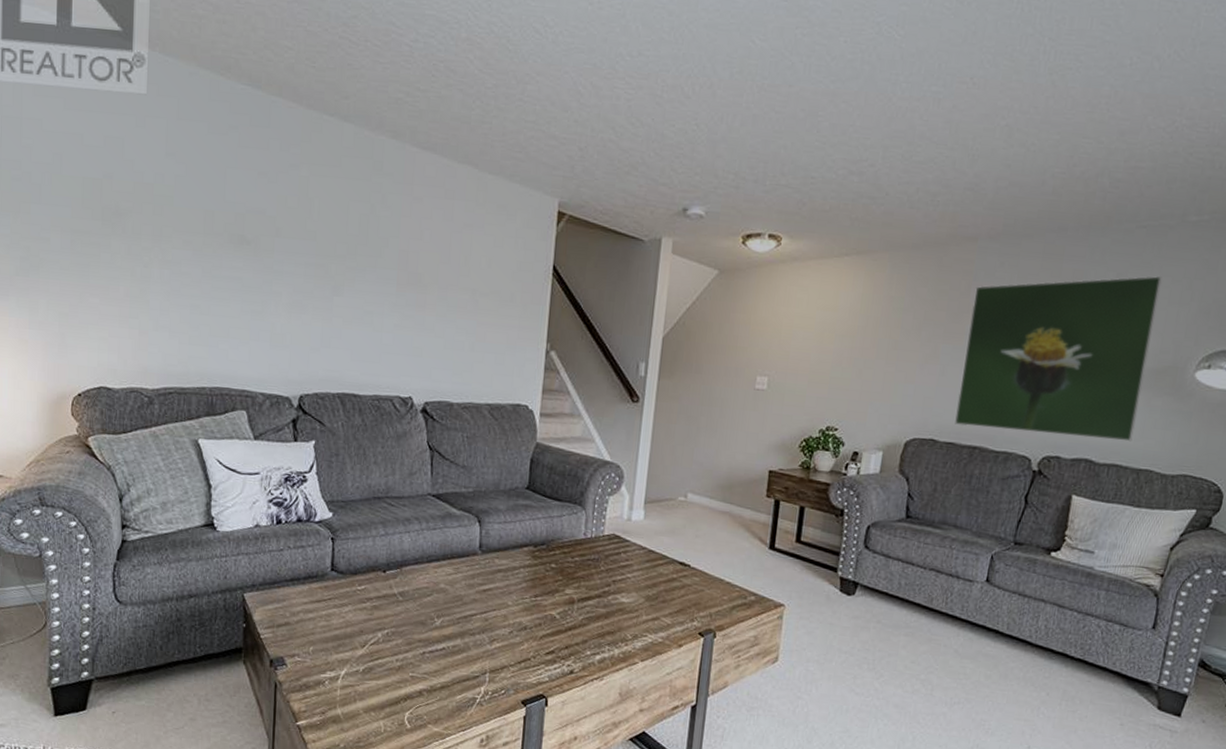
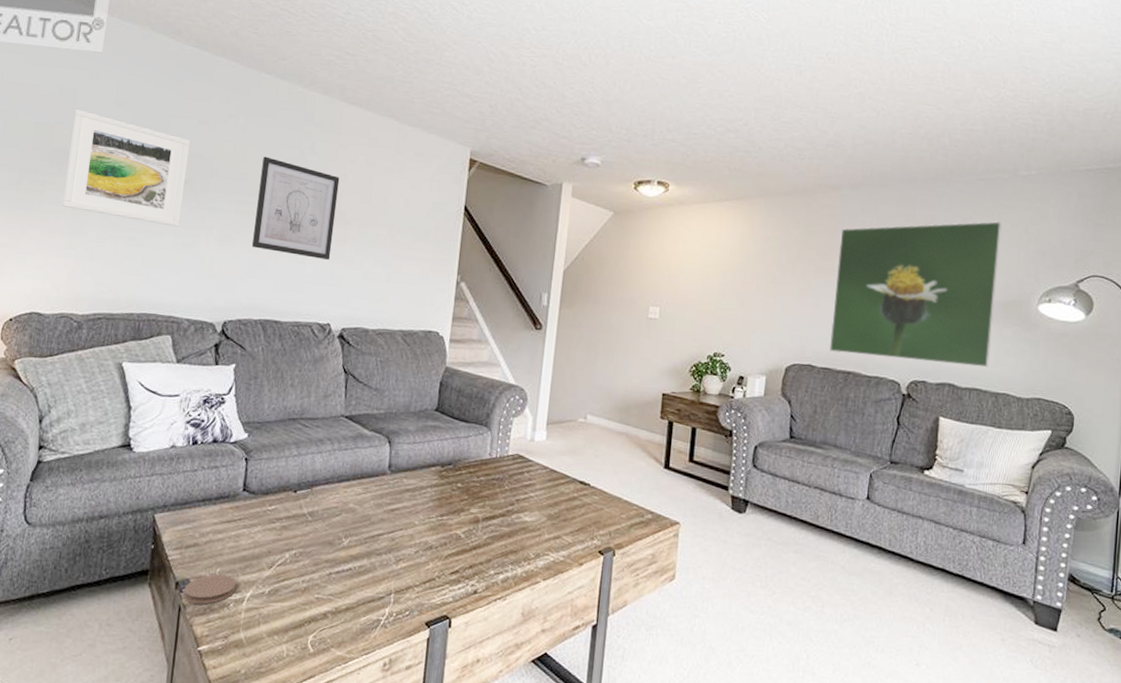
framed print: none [120,160,250,293] -> present [62,108,190,227]
coaster: none [278,652,330,682] -> present [183,574,237,604]
wall art: none [324,212,415,328] -> present [251,156,340,261]

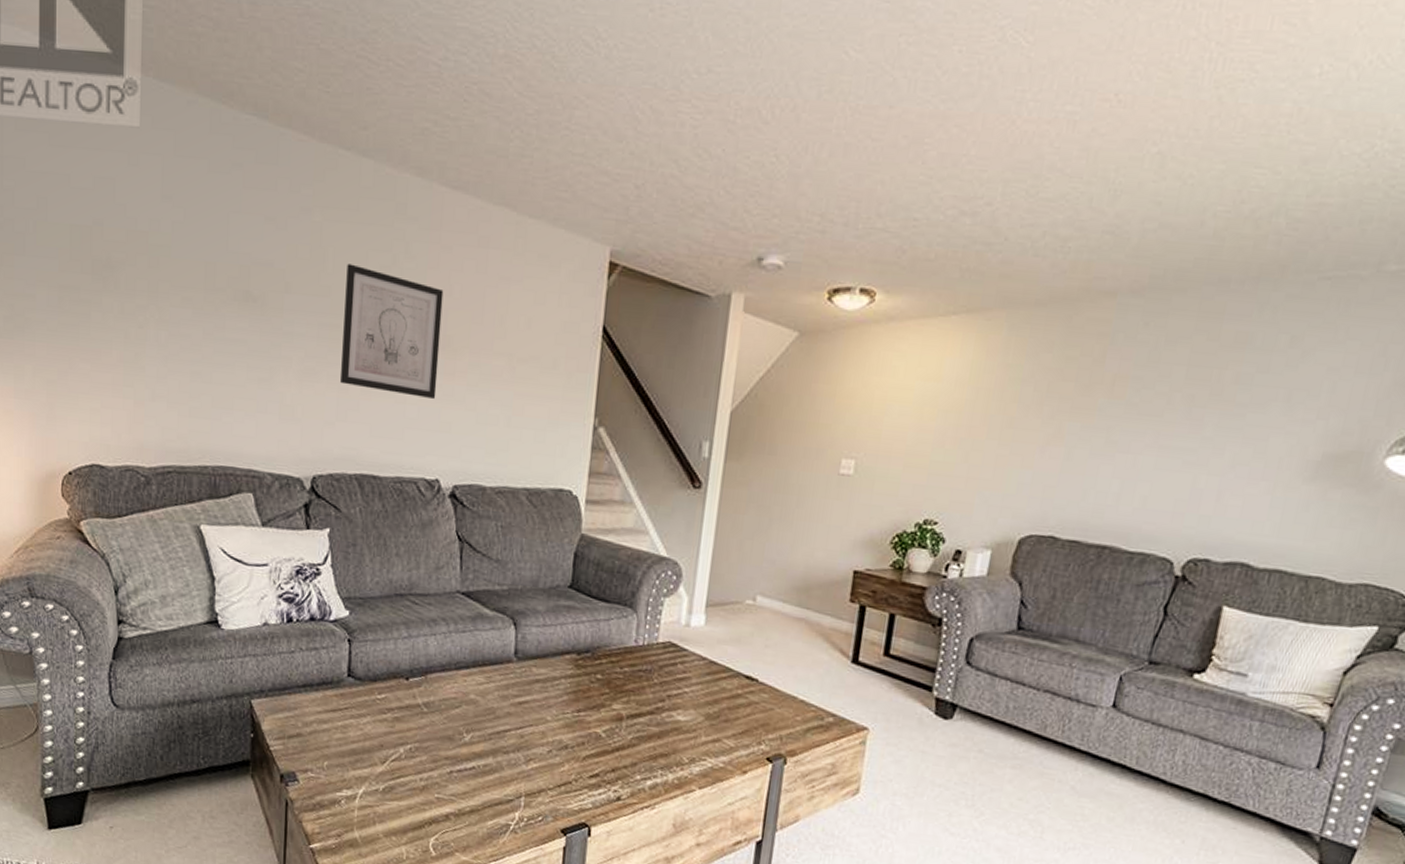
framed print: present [62,108,190,227] -> none [113,204,256,358]
coaster: present [183,574,237,604] -> none [289,768,347,800]
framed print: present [830,221,1003,368] -> none [1080,339,1350,543]

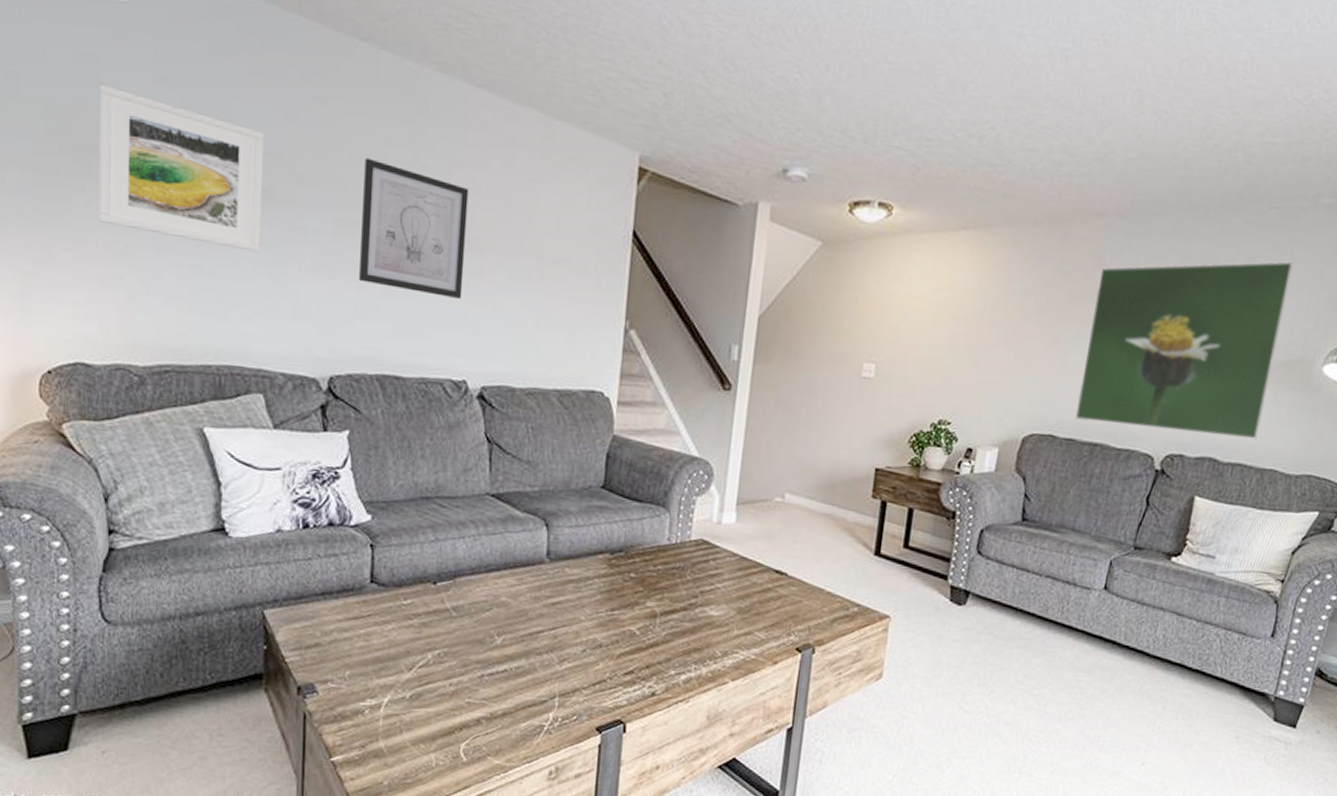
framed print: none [113,204,256,358] -> present [98,83,264,253]
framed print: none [1080,339,1350,543] -> present [1075,261,1294,440]

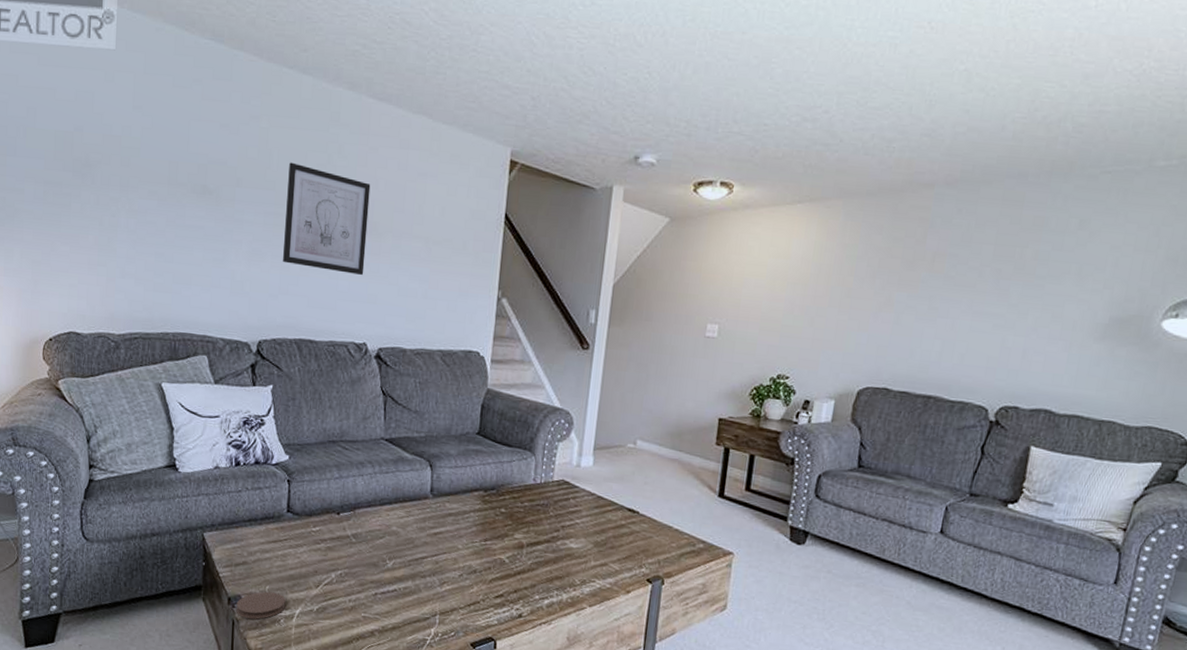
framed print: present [98,83,264,253] -> none [89,114,212,242]
coaster: none [307,678,371,711] -> present [236,591,286,619]
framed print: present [1075,261,1294,440] -> none [909,222,1129,392]

